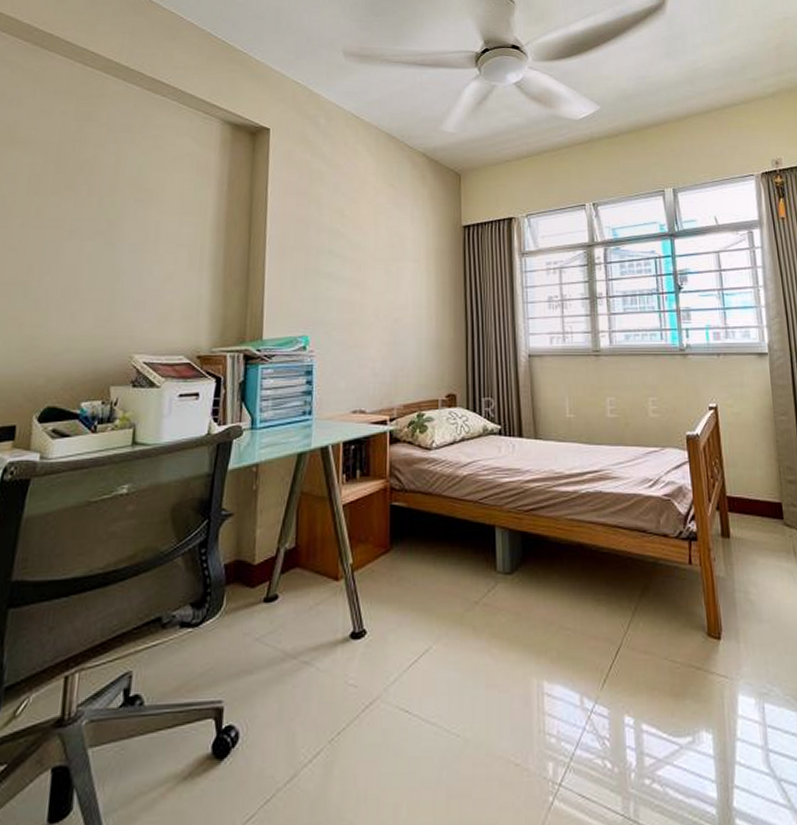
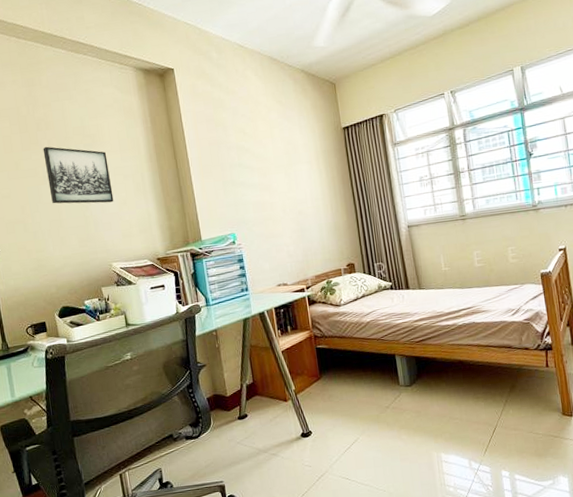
wall art: none [72,194,162,275] -> present [43,146,114,204]

